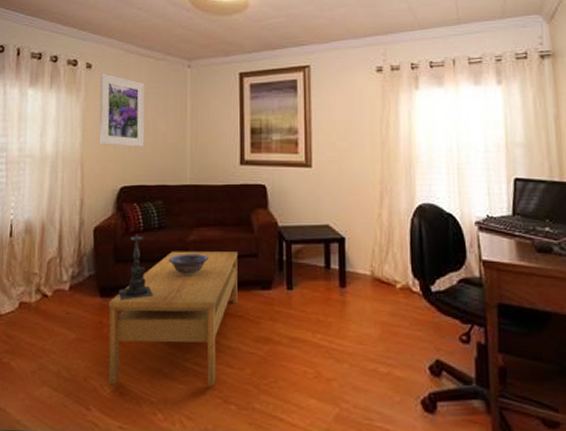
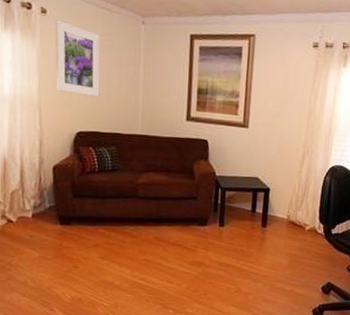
coffee table: present [108,251,238,386] -> none [68,190,181,296]
candle holder: present [118,234,153,300] -> none [76,174,107,228]
decorative bowl: present [169,254,209,276] -> none [121,193,156,212]

